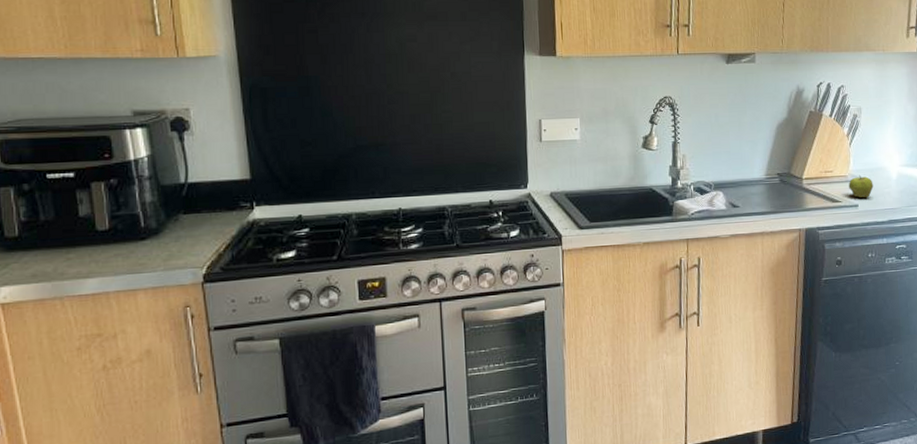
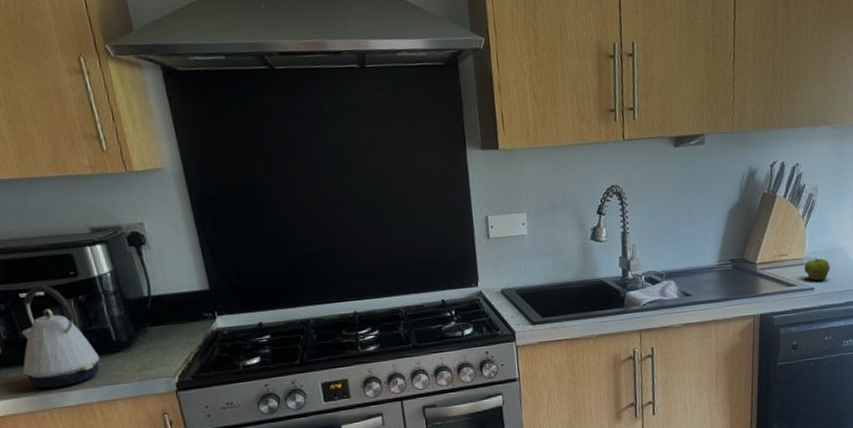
kettle: none [39,166,124,275] -> present [21,285,100,389]

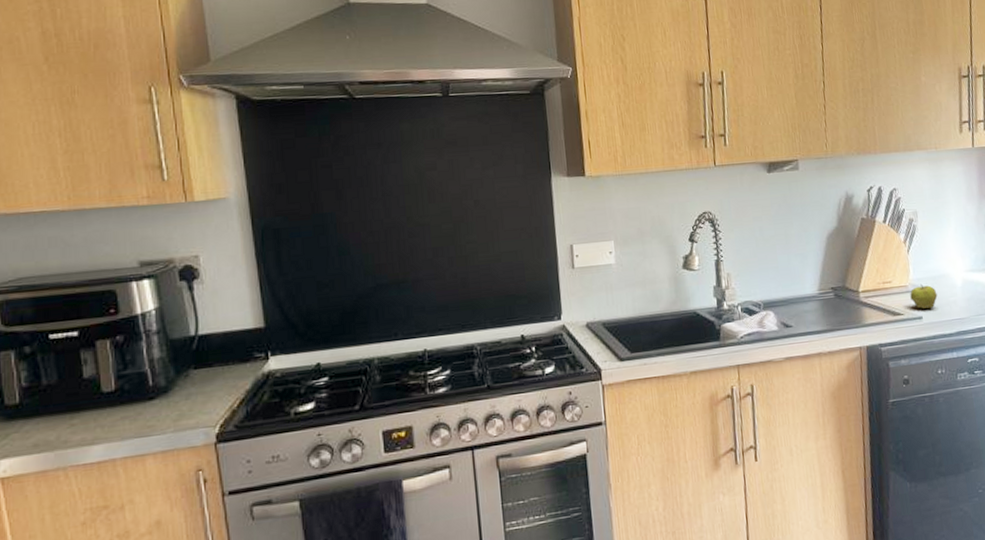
kettle: present [21,285,100,389] -> none [41,324,131,443]

